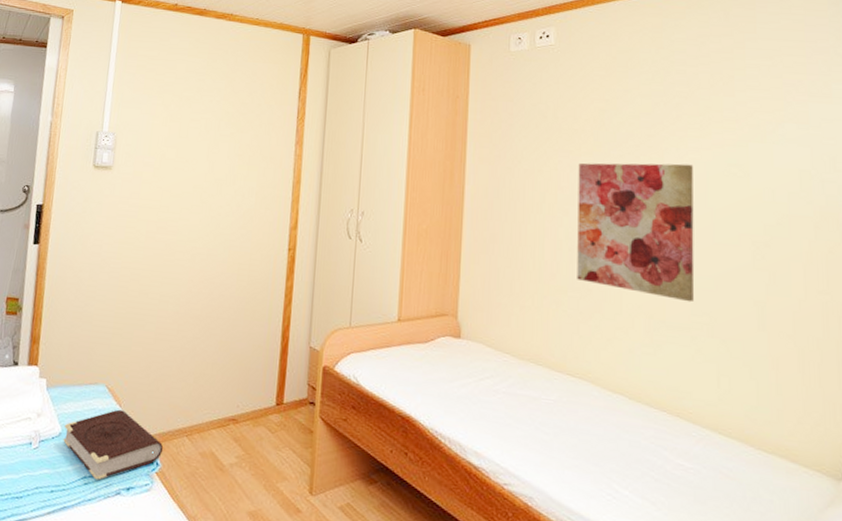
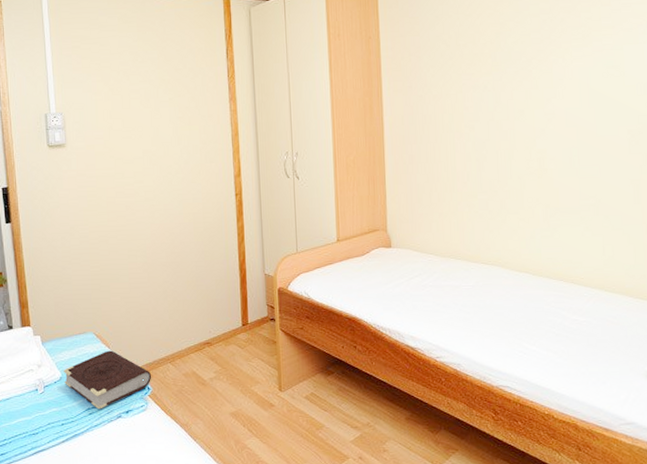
wall art: present [577,162,695,303] -> none [480,71,582,190]

